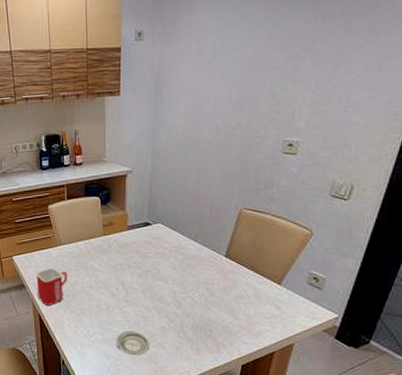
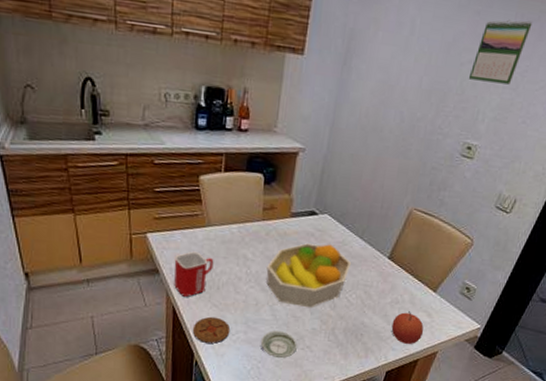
coaster: none [56,321,89,344] -> present [192,316,231,344]
fruit bowl: none [113,249,190,309] -> present [266,243,352,308]
apple: none [240,304,275,337] -> present [391,310,424,344]
calendar: none [277,19,336,84] -> present [468,19,533,85]

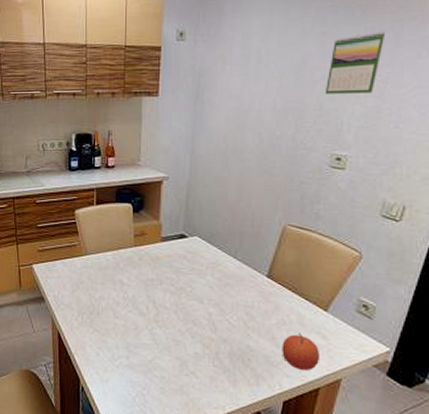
mug: present [174,251,214,297] -> none [57,279,93,323]
coaster: present [192,316,231,344] -> none [77,341,113,369]
saucer: present [260,331,297,358] -> none [143,355,181,384]
fruit bowl: present [266,243,352,308] -> none [142,265,228,332]

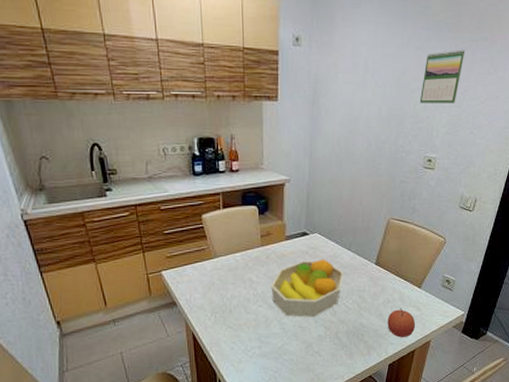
fruit bowl: none [142,265,228,332] -> present [271,259,344,318]

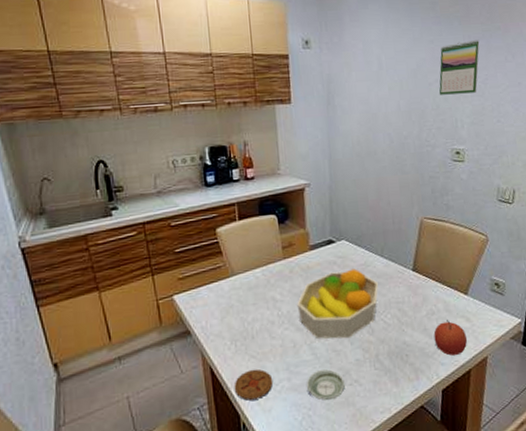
coaster: none [212,337,246,362] -> present [234,369,274,401]
saucer: none [274,342,307,366] -> present [306,369,345,400]

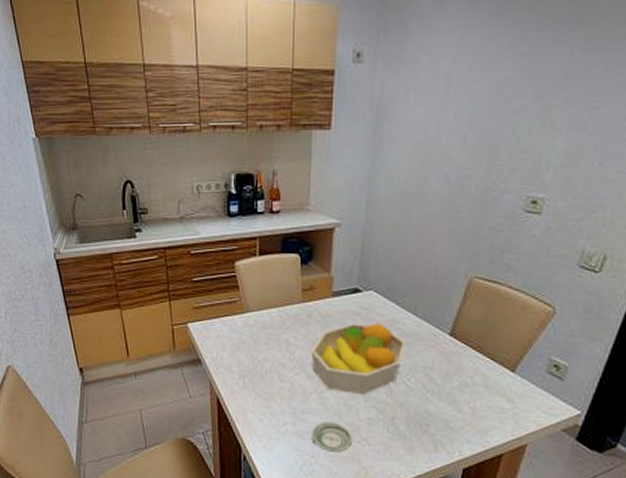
coaster: present [234,369,274,401] -> none [238,407,278,436]
apple: present [433,319,468,356] -> none [463,394,505,436]
calendar: present [439,39,480,95] -> none [522,52,595,127]

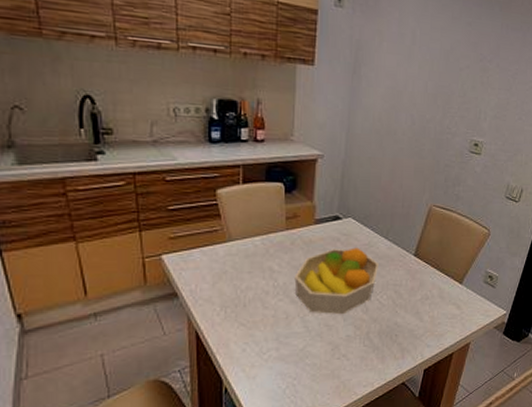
saucer: present [311,421,352,452] -> none [294,343,333,371]

